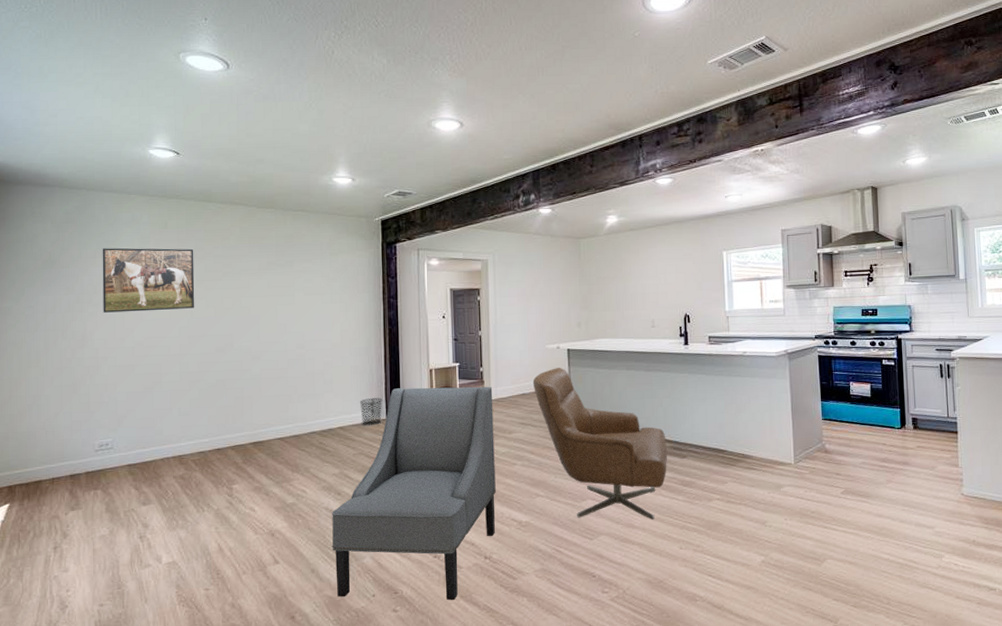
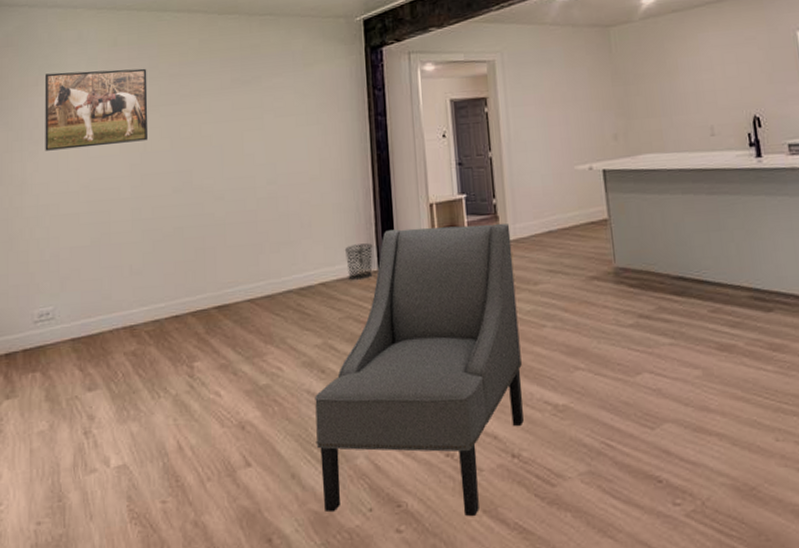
chair: present [532,368,668,519] -> none [560,195,748,399]

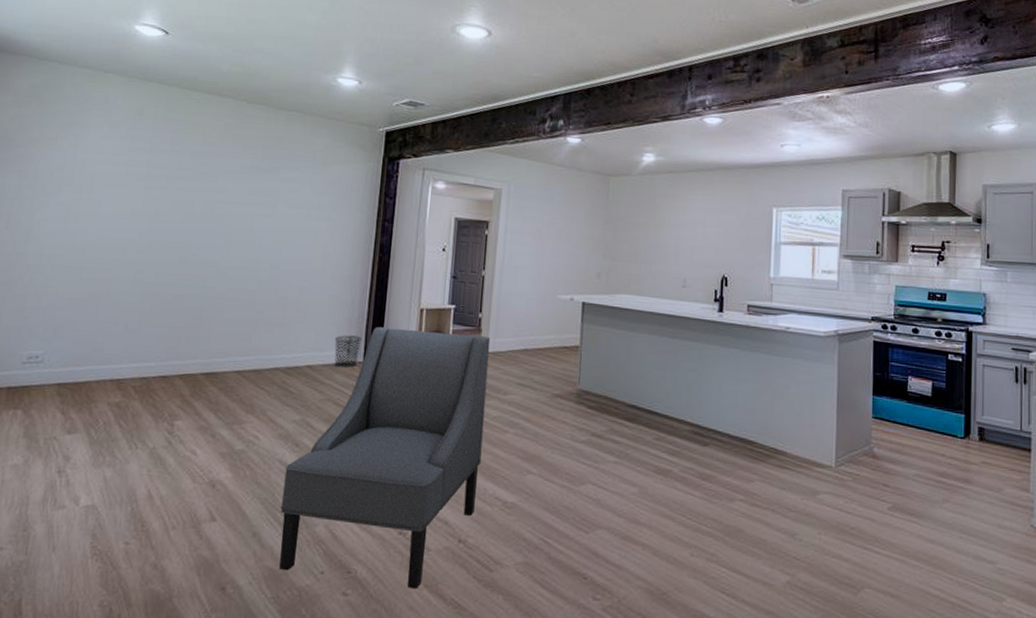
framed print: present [44,68,148,151] -> none [56,130,169,210]

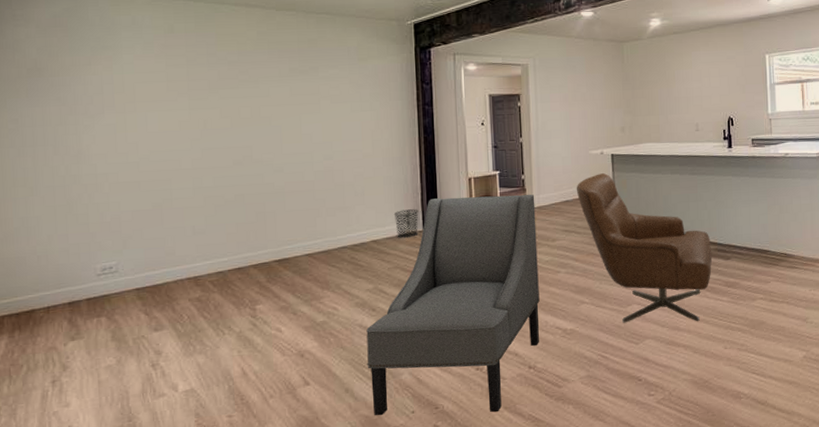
chair: none [537,323,688,516] -> present [576,173,713,323]

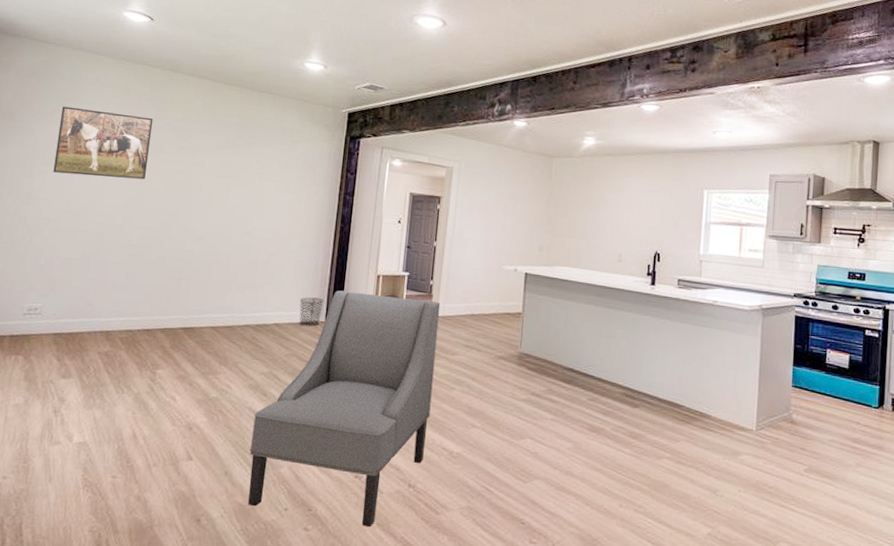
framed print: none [98,54,208,125] -> present [53,106,154,180]
chair: present [576,173,713,323] -> none [483,291,619,470]

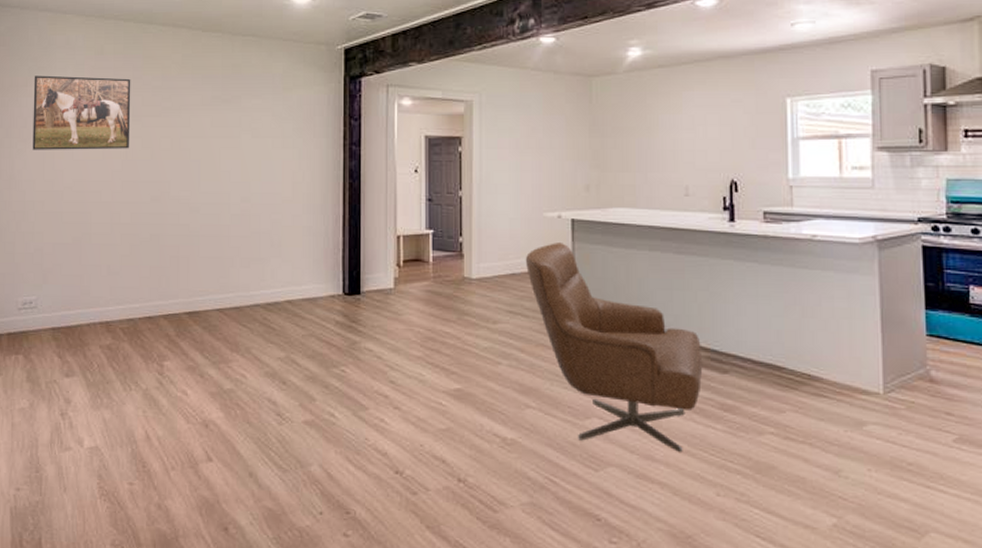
chair: present [248,290,441,528] -> none [273,257,474,531]
waste bin: present [299,297,324,327] -> none [311,267,339,302]
chair: none [483,291,619,470] -> present [525,243,703,452]

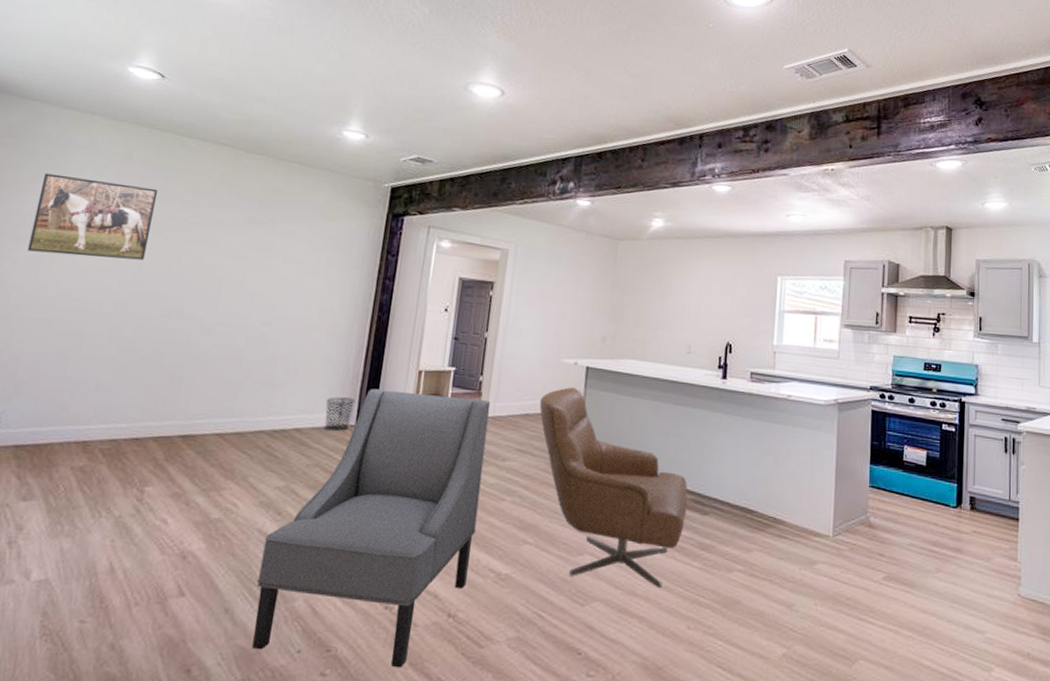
chair: none [273,257,474,531] -> present [252,389,491,668]
waste bin: none [311,267,339,302] -> present [324,397,355,432]

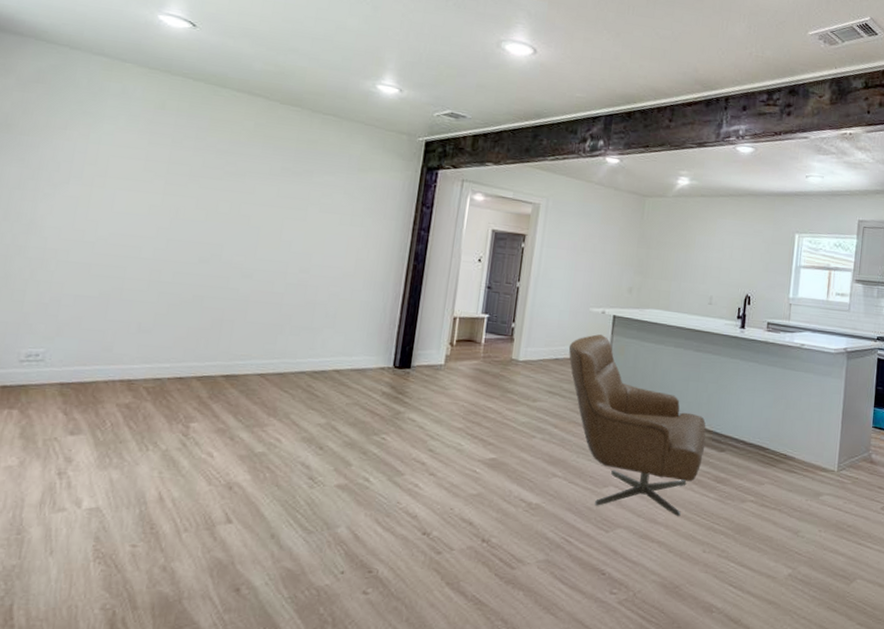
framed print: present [27,173,158,260] -> none [63,119,193,208]
chair: present [252,389,491,668] -> none [298,333,523,587]
waste bin: present [324,397,355,432] -> none [363,341,392,373]

